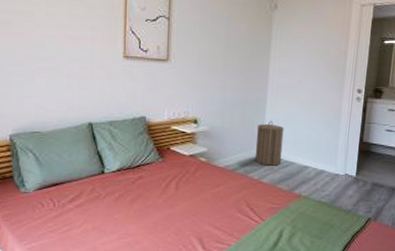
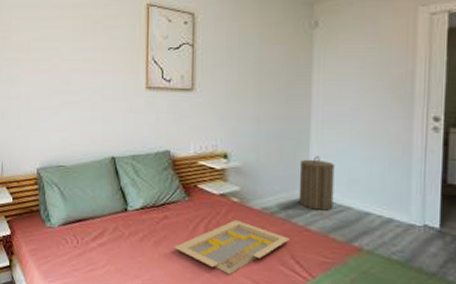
serving tray: none [148,177,246,224] -> present [174,220,289,275]

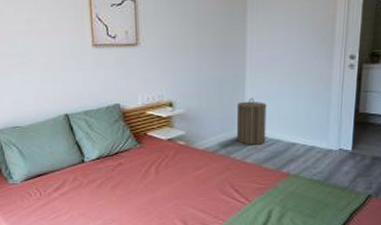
serving tray: present [174,220,289,275] -> none [129,161,229,208]

